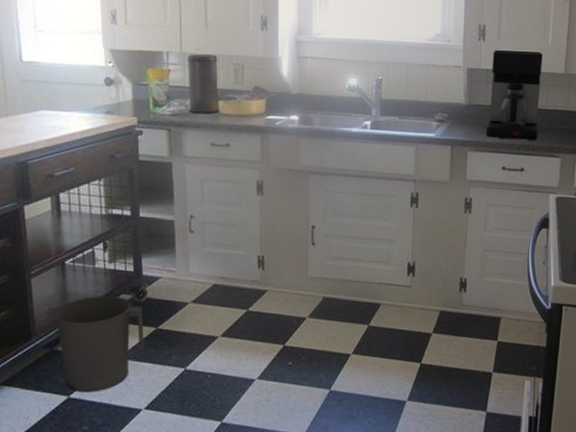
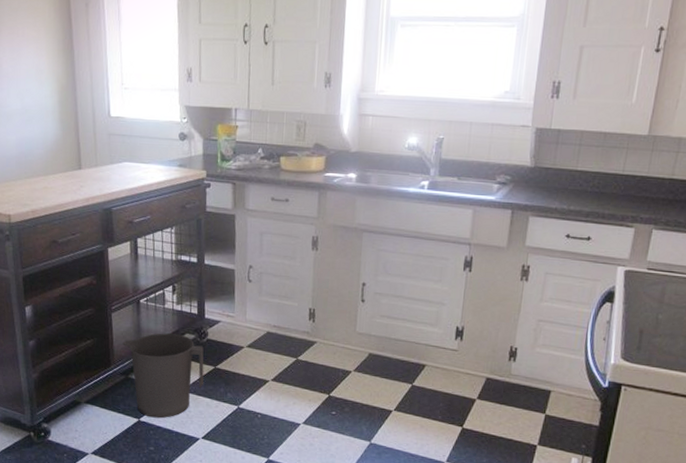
canister: present [186,54,219,114] -> none [253,111,282,170]
coffee maker: present [486,48,543,140] -> none [551,106,624,207]

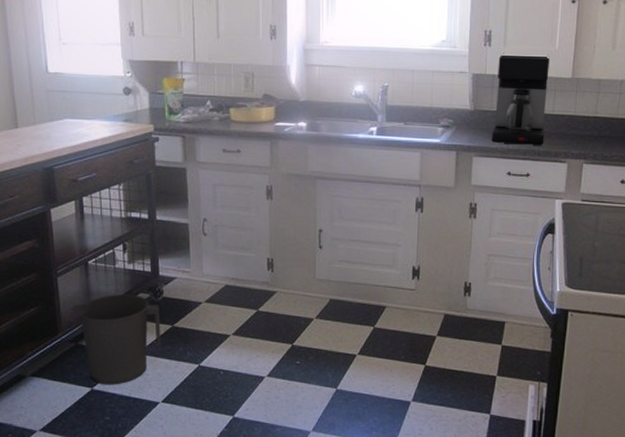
coffee maker: none [551,106,624,207] -> present [491,53,550,145]

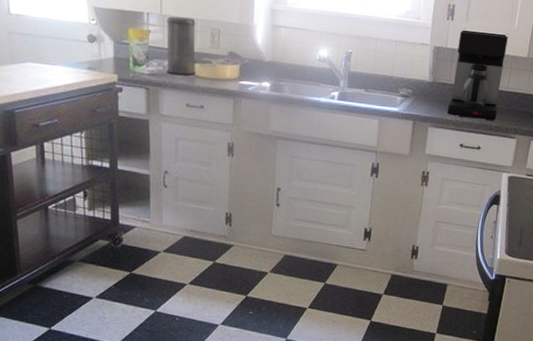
mug: present [71,294,161,385] -> none [30,239,119,326]
canister: none [200,63,230,122] -> present [166,16,196,76]

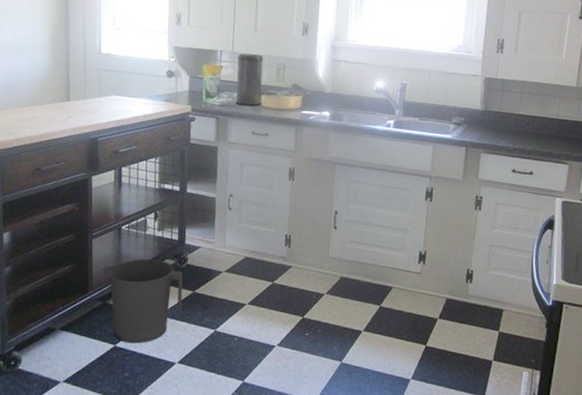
mug: none [30,239,119,326] -> present [102,259,183,344]
coffee maker: present [447,28,508,120] -> none [498,60,556,147]

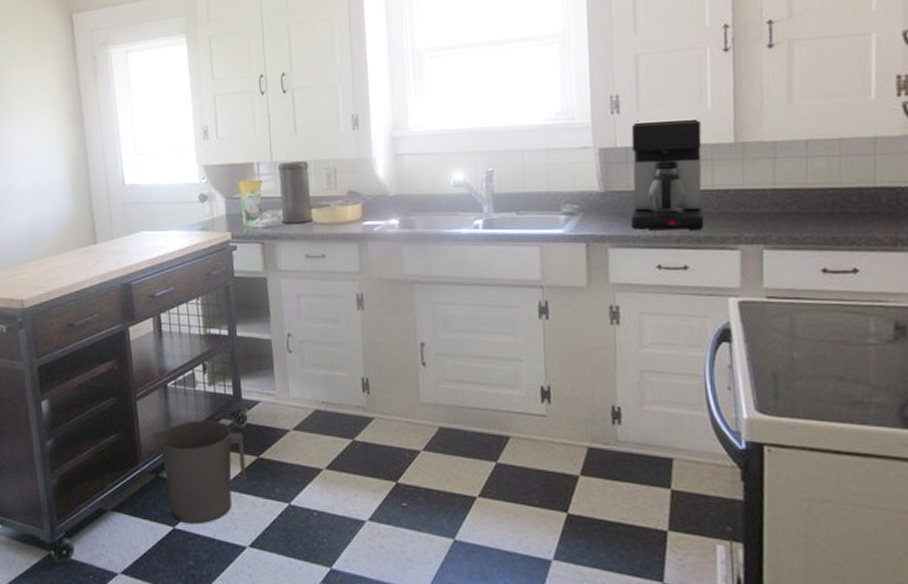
coffee maker: none [498,60,556,147] -> present [630,117,704,230]

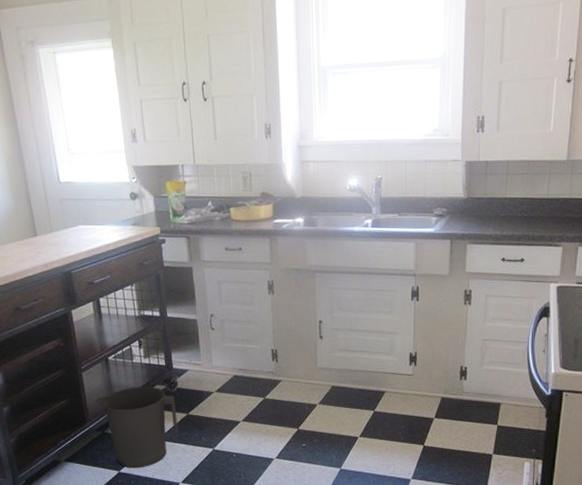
canister: present [277,161,312,225] -> none [200,165,231,221]
coffee maker: present [630,117,704,230] -> none [485,137,544,230]

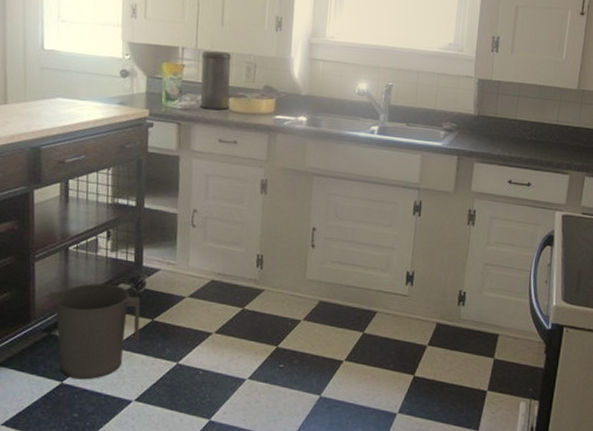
canister: none [200,165,231,221] -> present [199,50,232,111]

